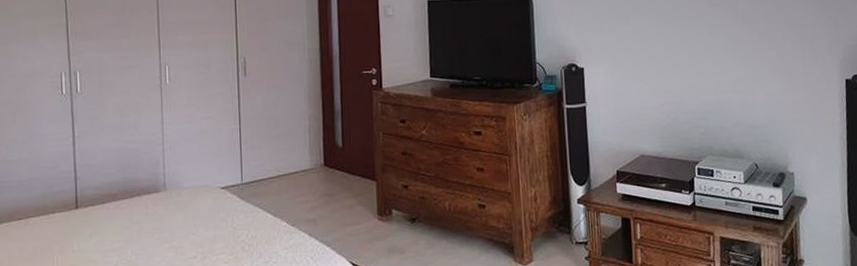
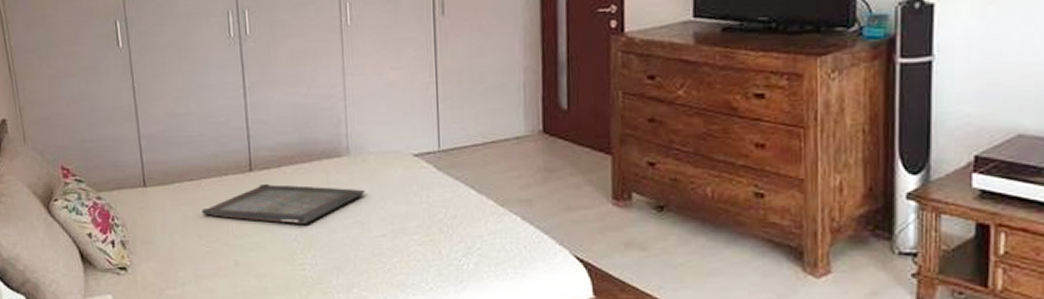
serving tray: none [28,218,180,253] -> present [202,183,366,225]

